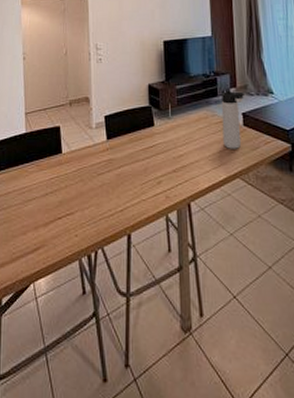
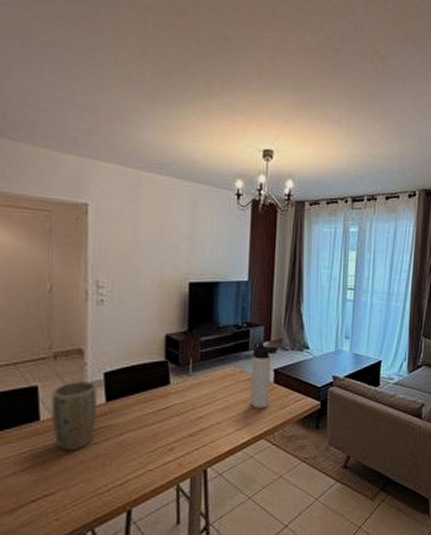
plant pot: none [69,123,100,178] -> present [50,381,97,450]

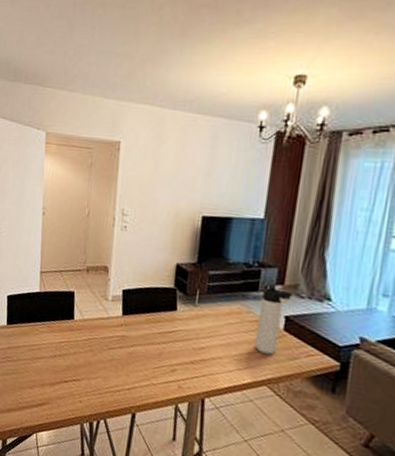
plant pot: present [50,381,97,450] -> none [81,292,117,350]

